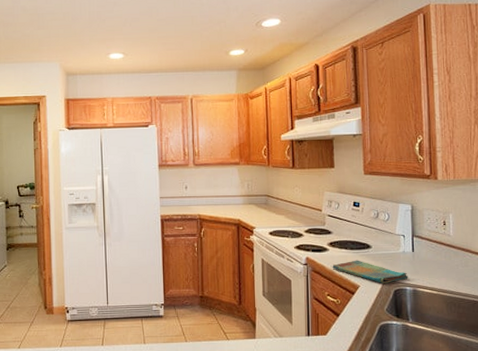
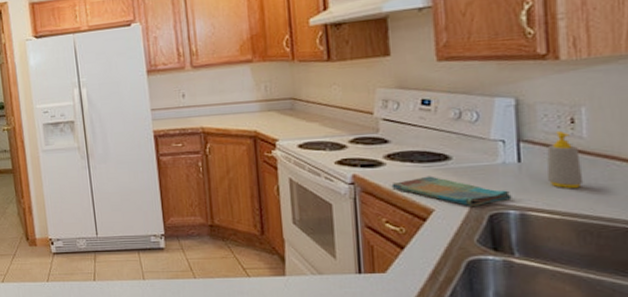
soap bottle: none [429,230,451,271] -> present [546,130,584,188]

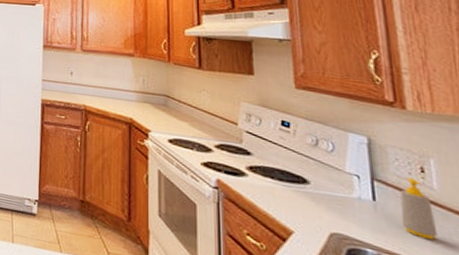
dish towel: present [391,176,512,207] -> none [253,195,369,238]

